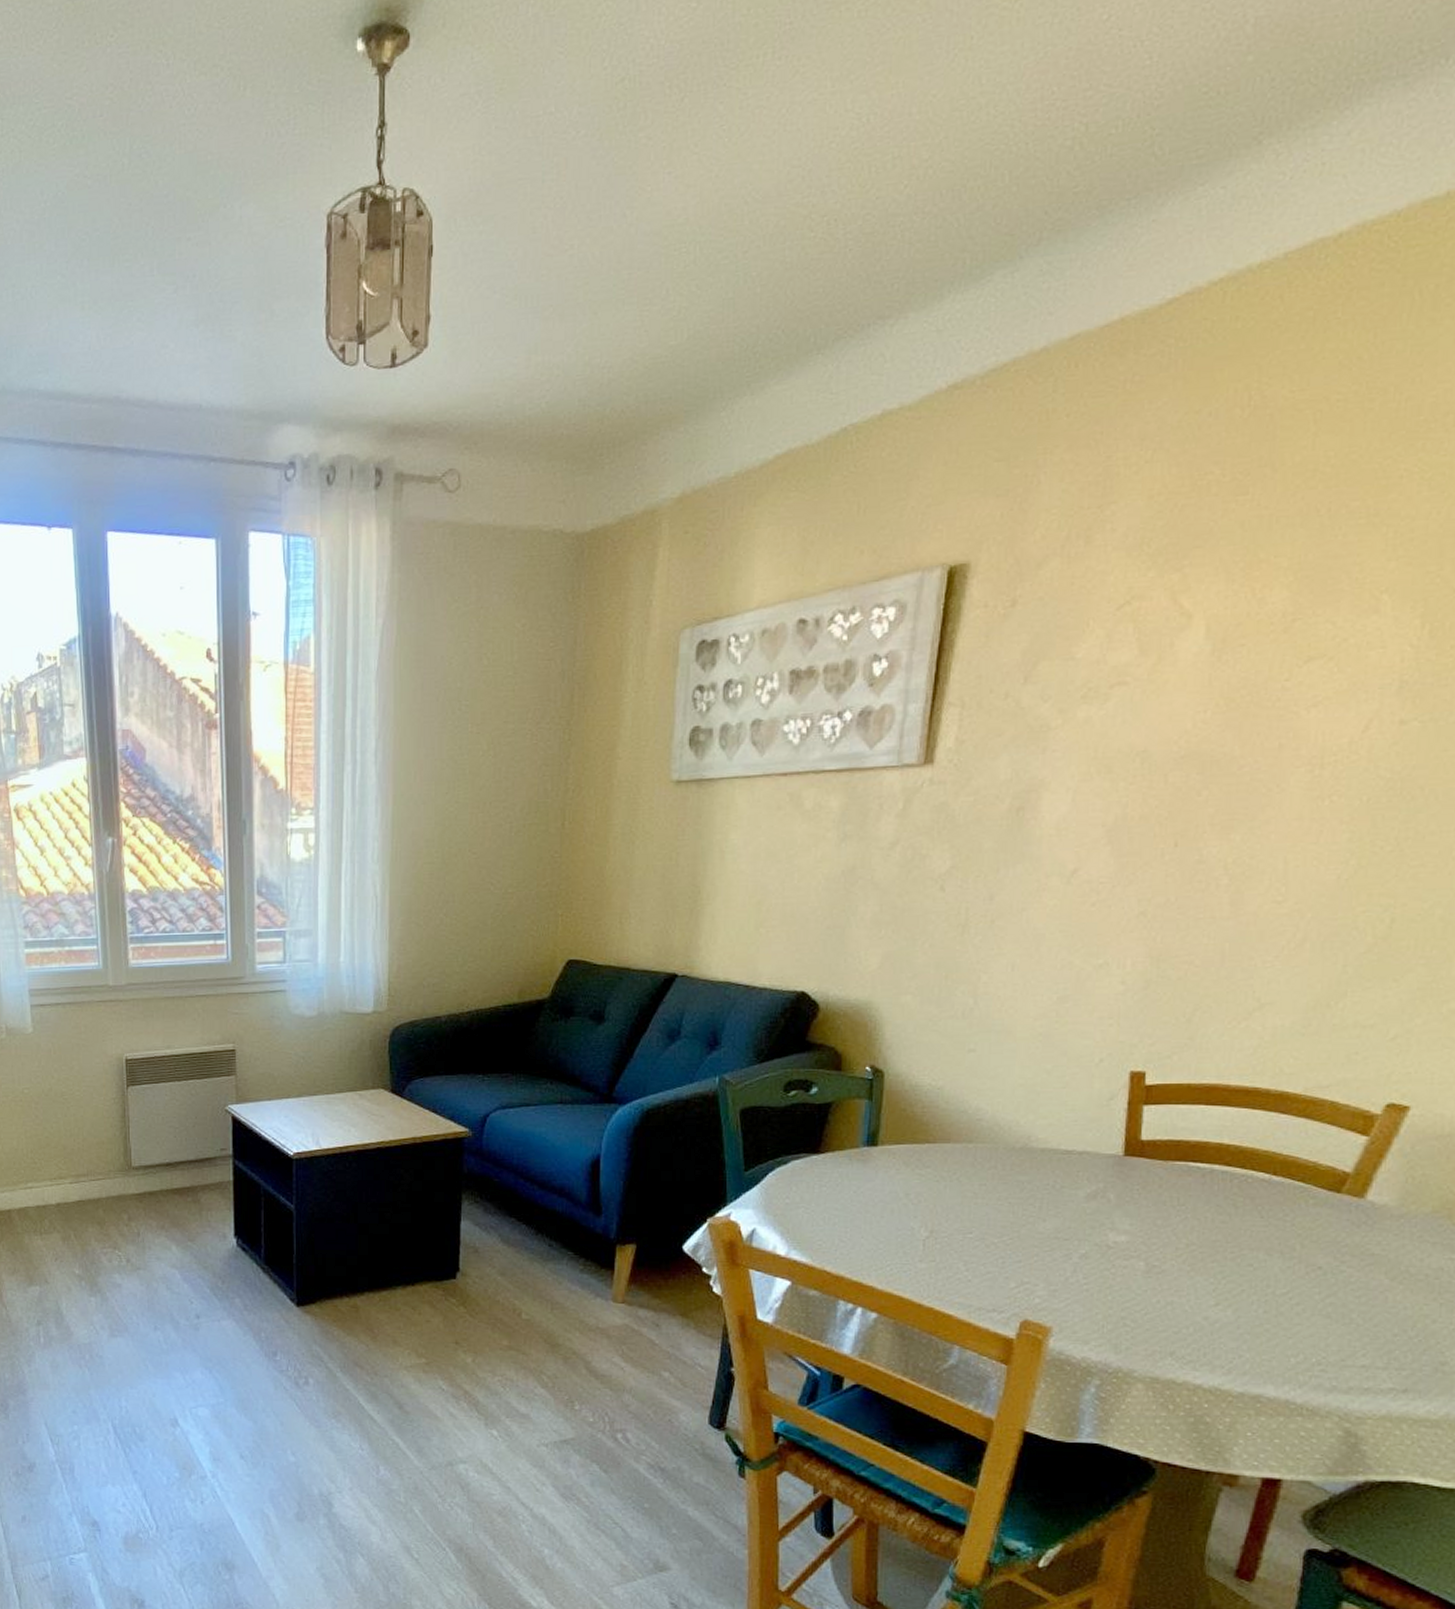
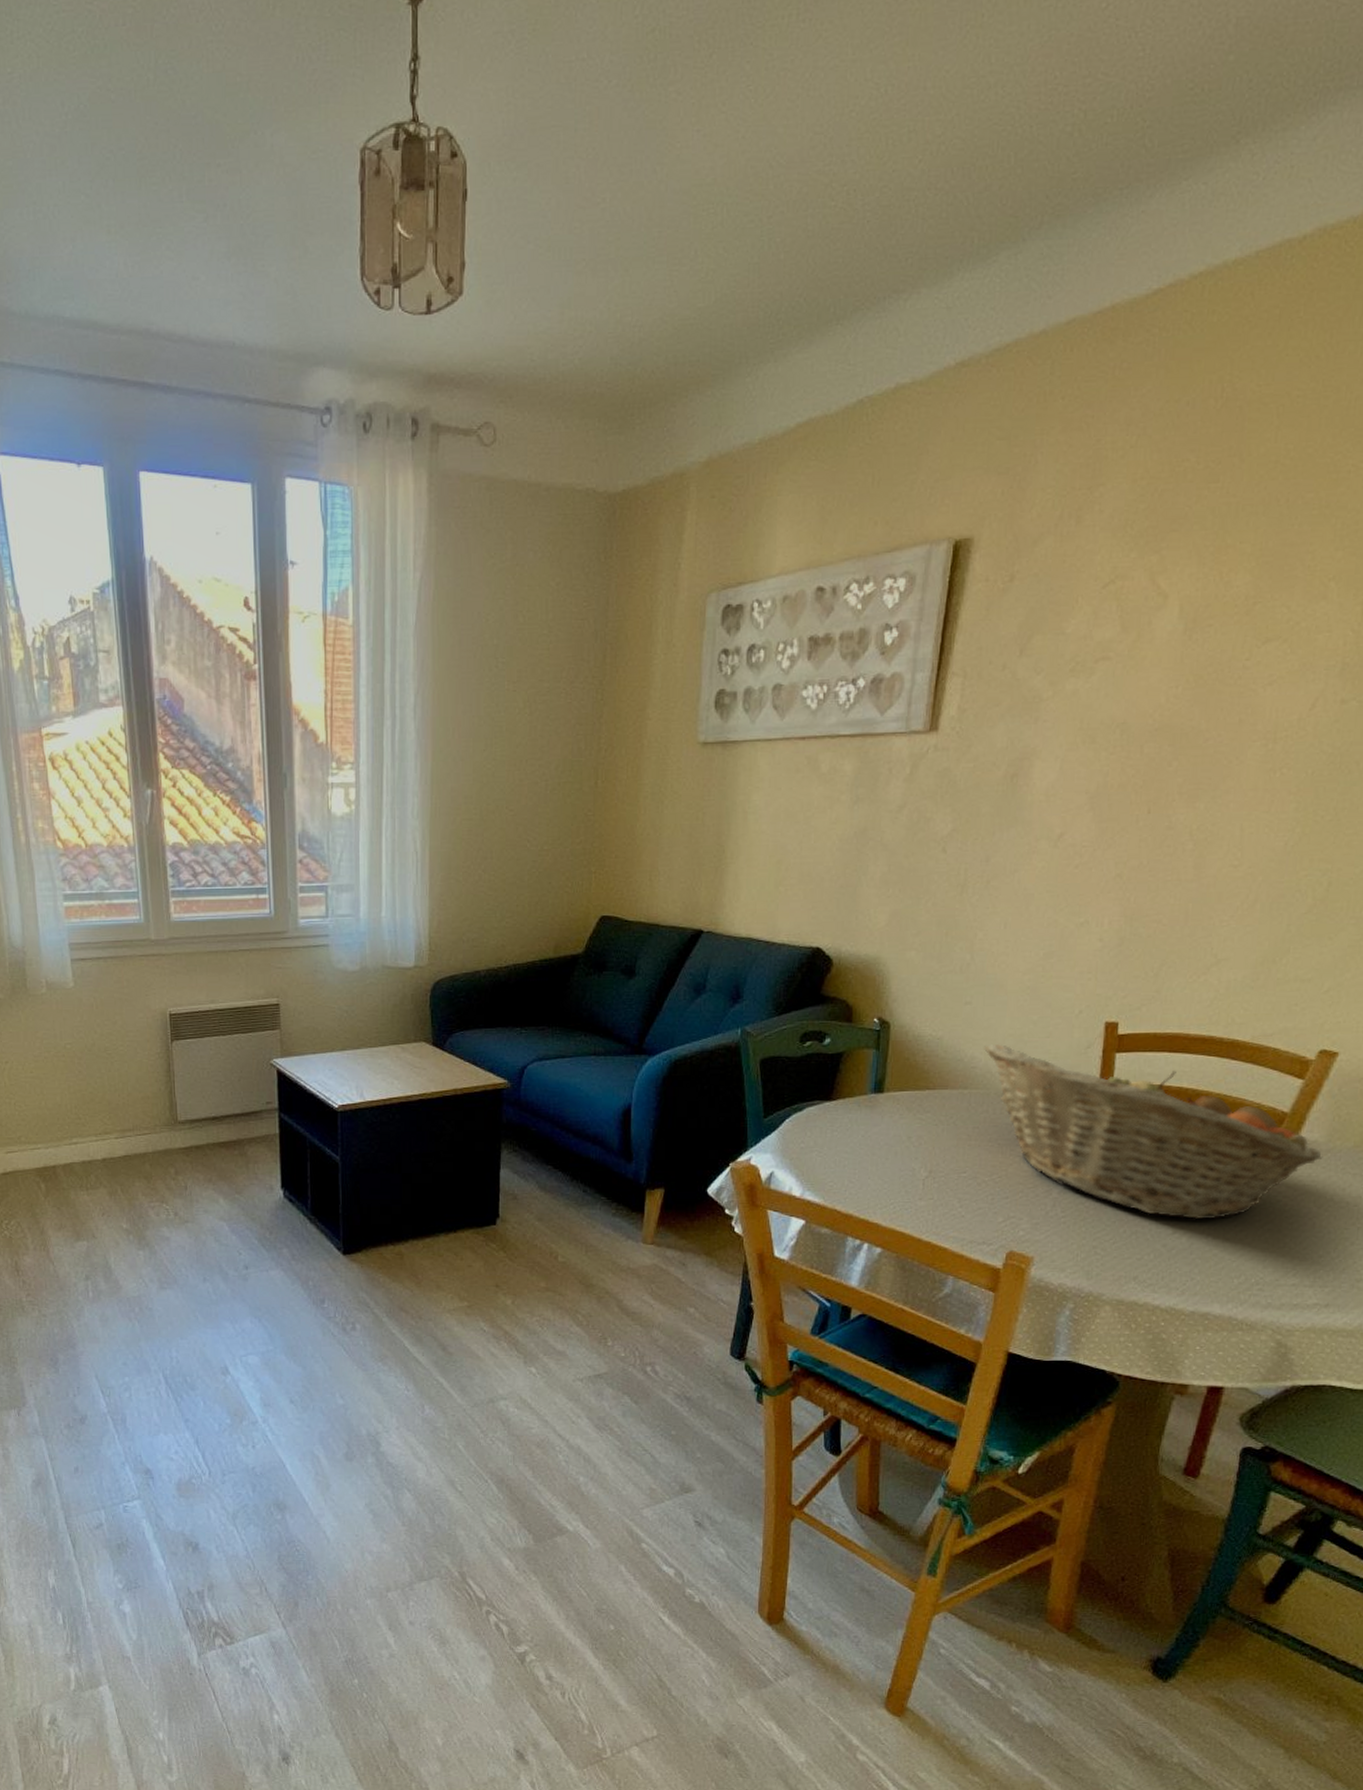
fruit basket: none [991,1095,1395,1291] -> present [984,1044,1323,1220]

